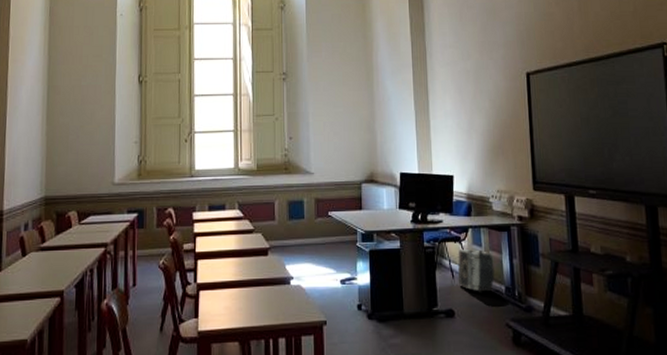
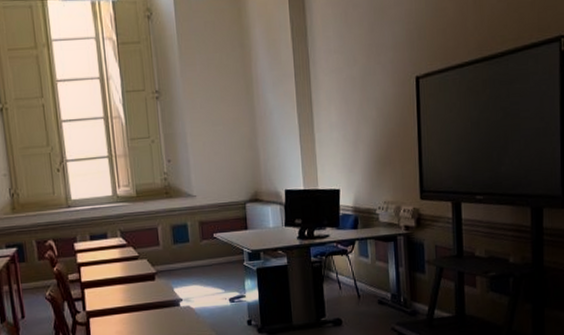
pouch: present [457,248,495,294] -> none [344,260,381,302]

